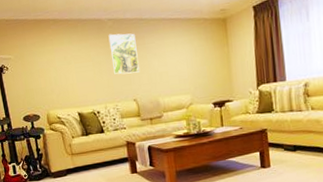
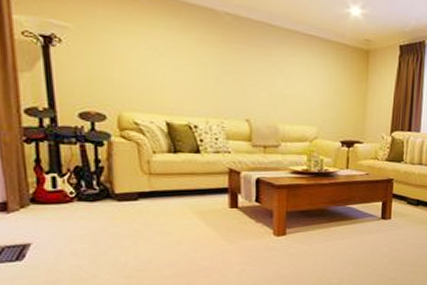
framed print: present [108,33,140,75] -> none [223,32,259,88]

